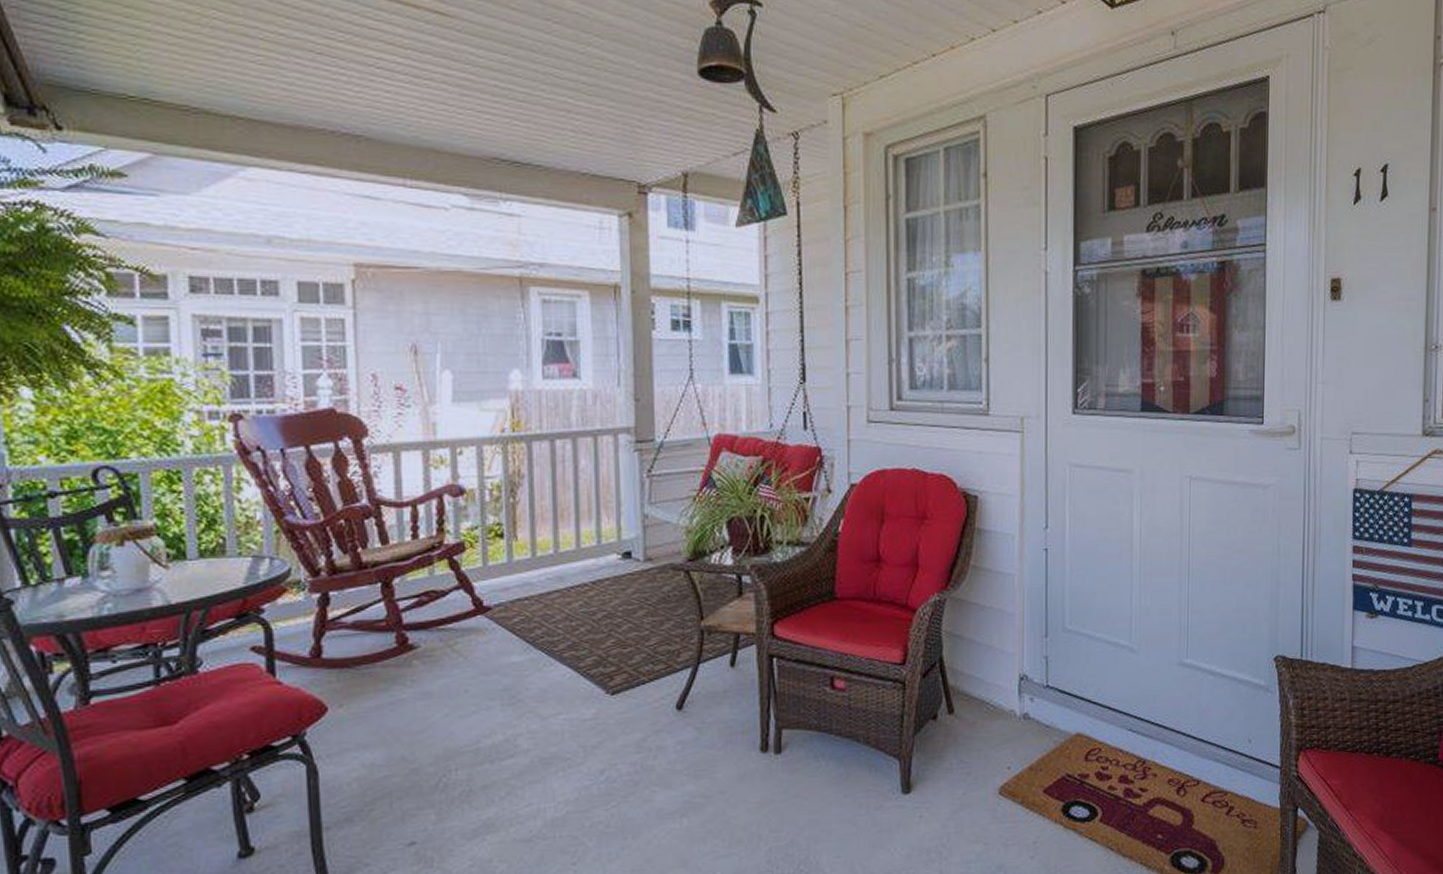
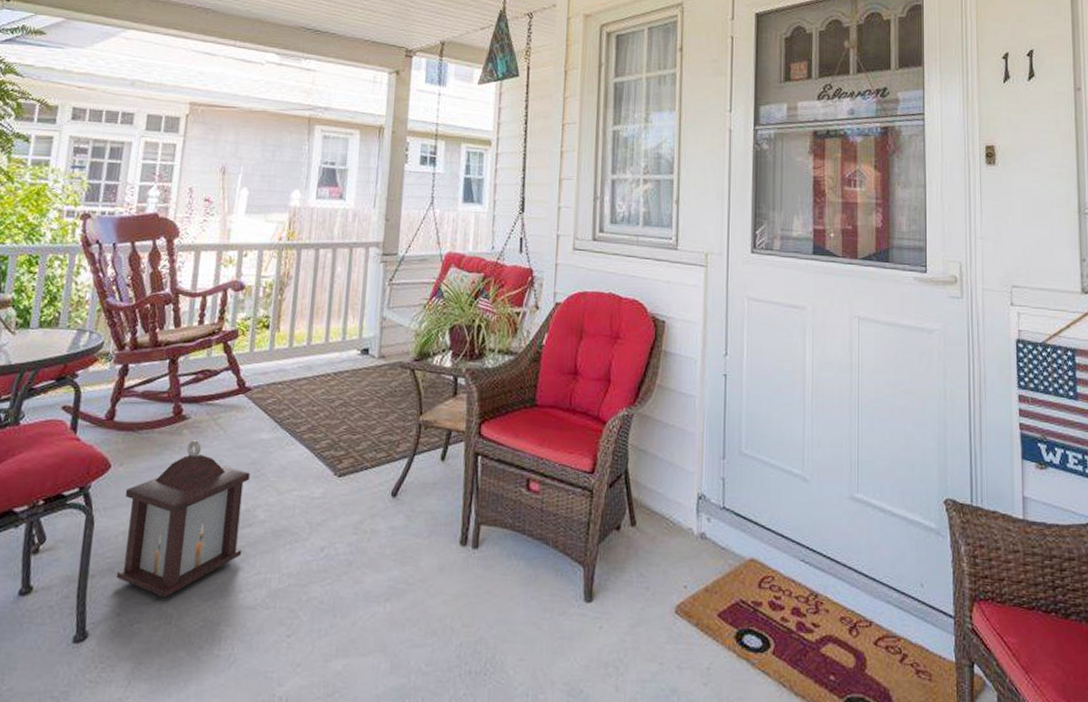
lantern: none [351,671,506,841] -> present [116,440,250,597]

